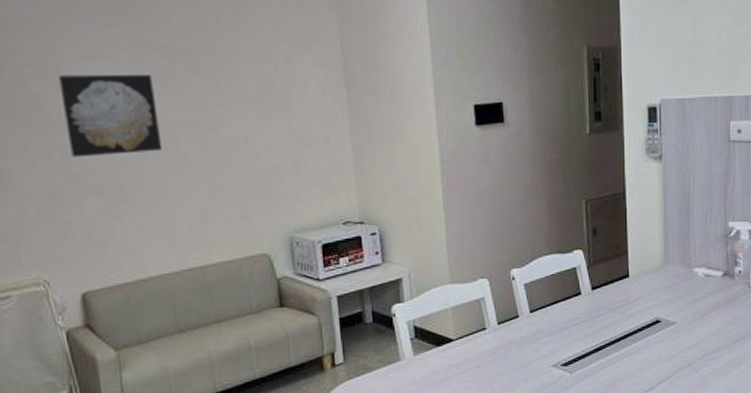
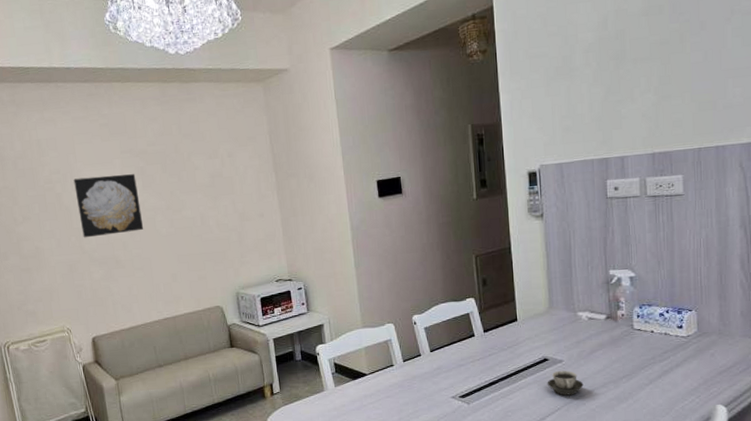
cup: none [658,333,697,362] -> present [547,370,584,396]

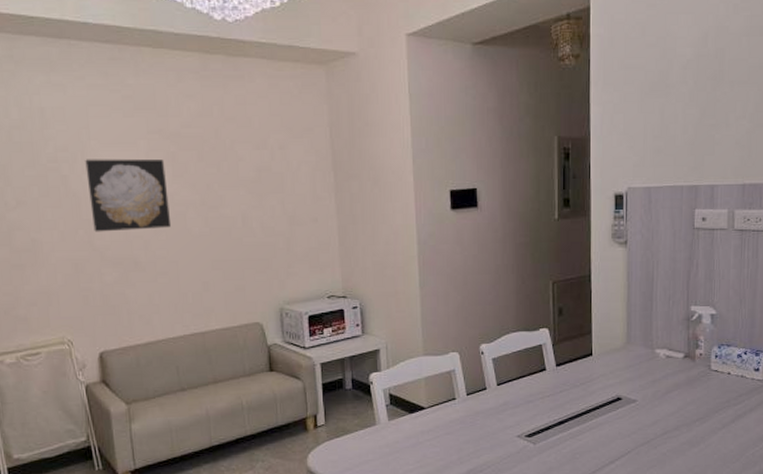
cup: present [547,370,584,396] -> none [618,410,656,438]

